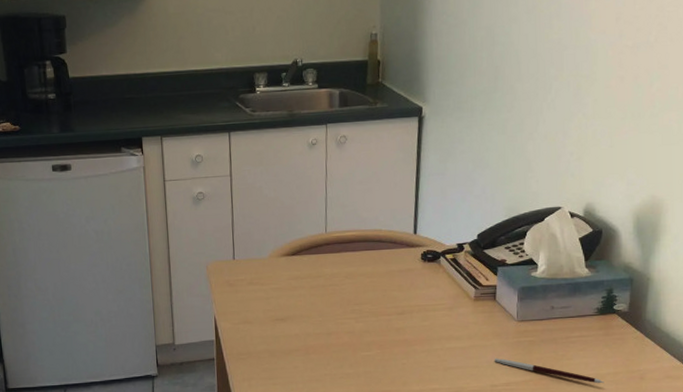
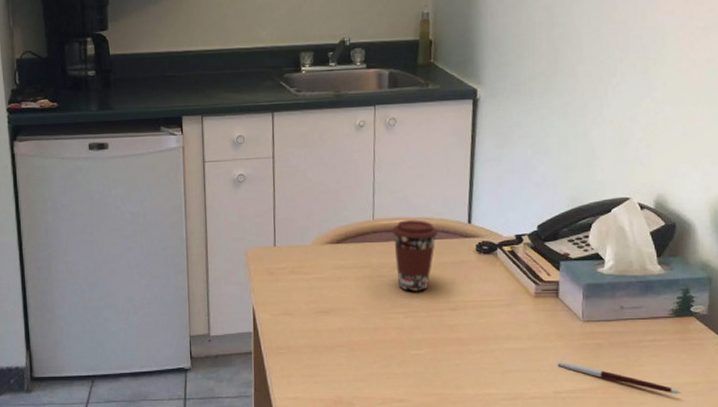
coffee cup: none [344,232,386,299] -> present [392,220,438,292]

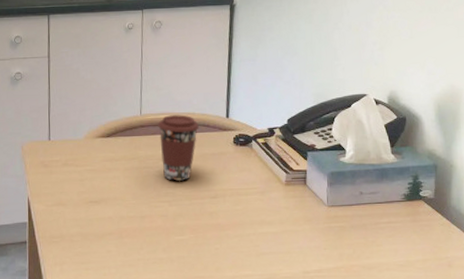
pen: present [557,361,682,395] -> none [306,243,414,271]

